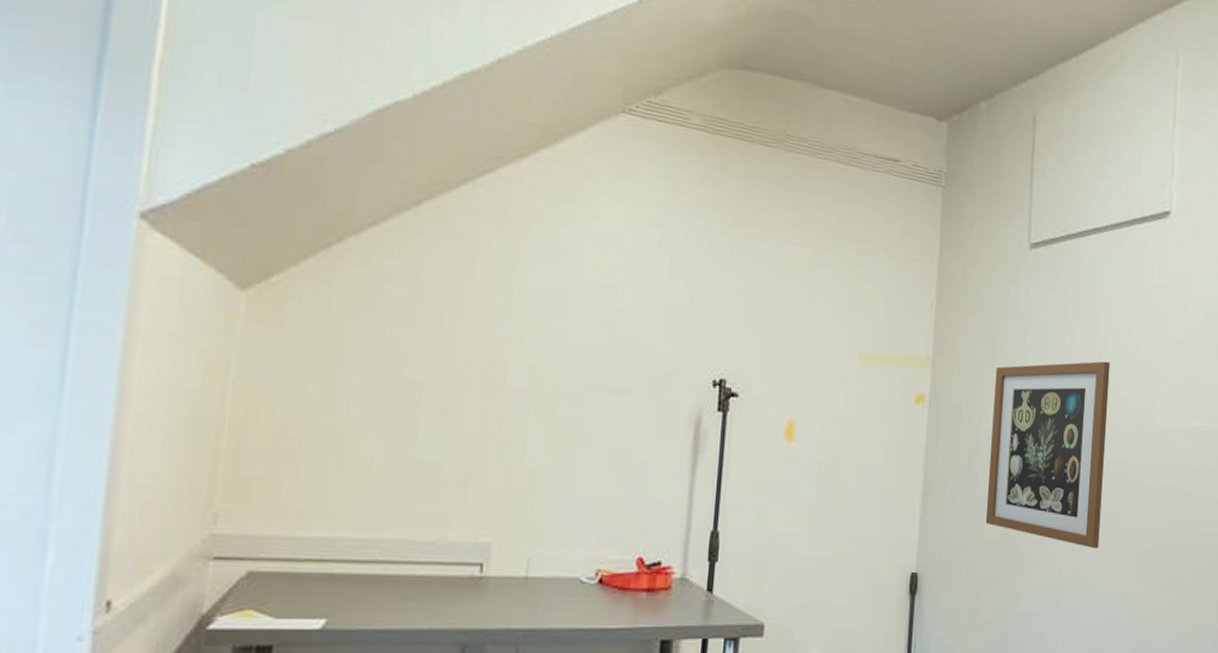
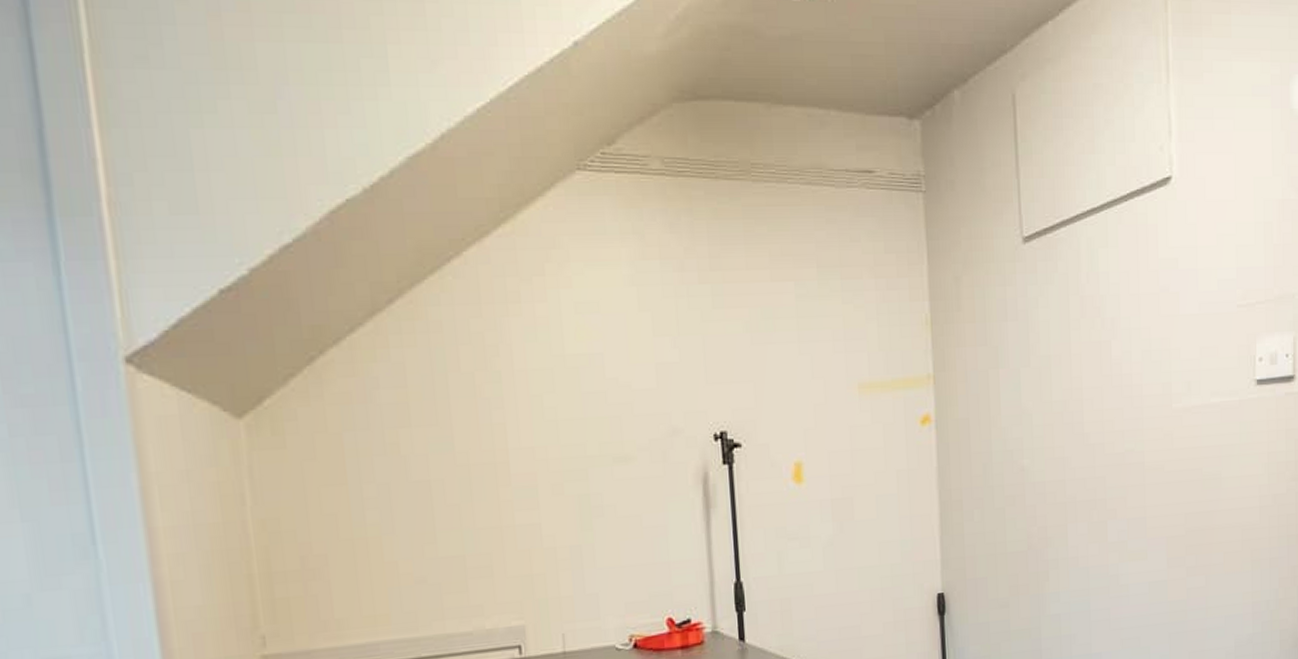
wall art: present [985,361,1110,549] -> none [1001,350,1125,544]

